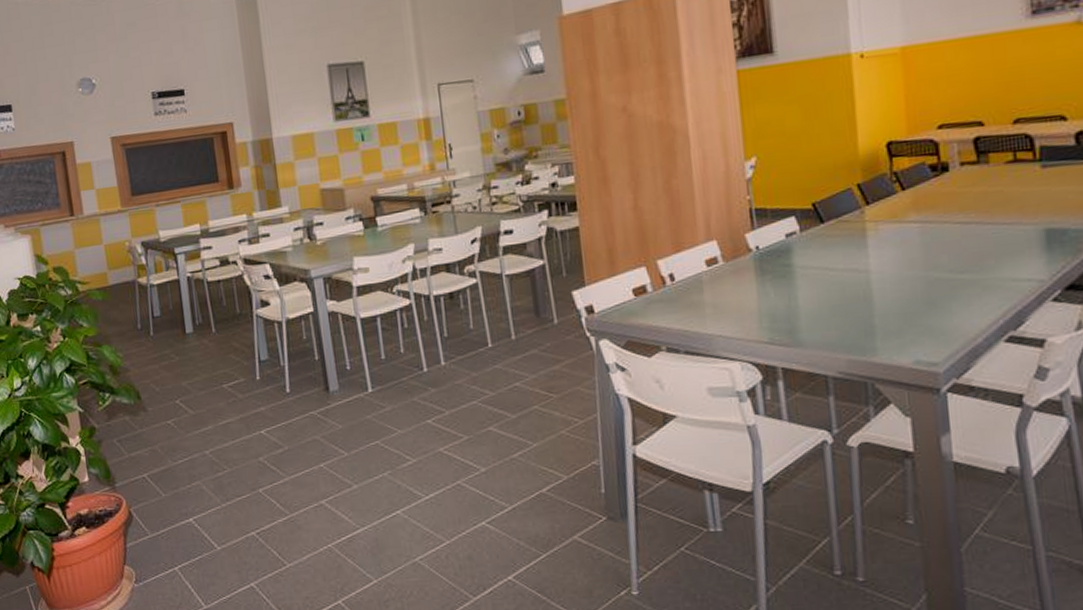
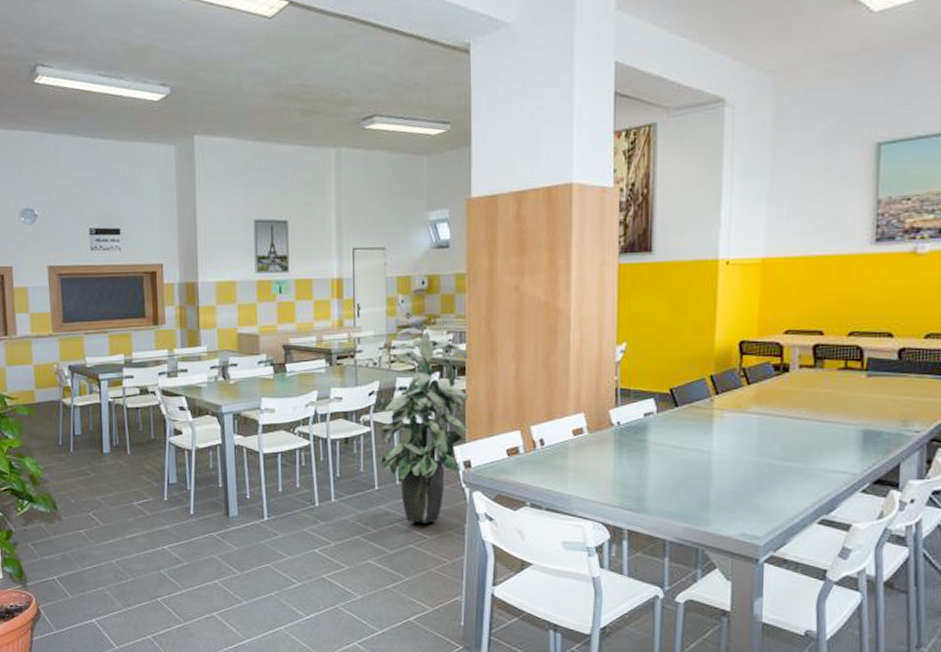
indoor plant: none [475,164,585,381] -> present [371,328,469,523]

